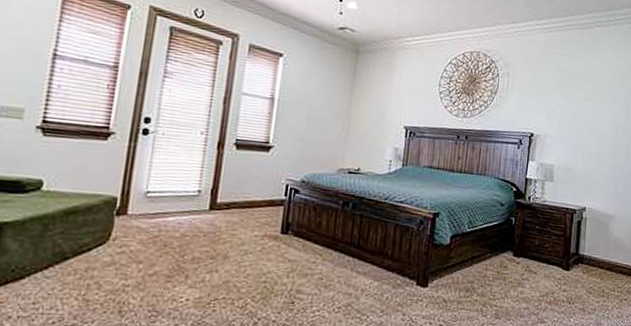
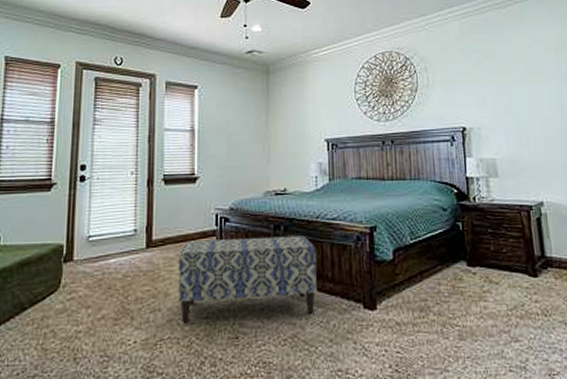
bench: none [238,207,380,286] -> present [178,236,317,323]

